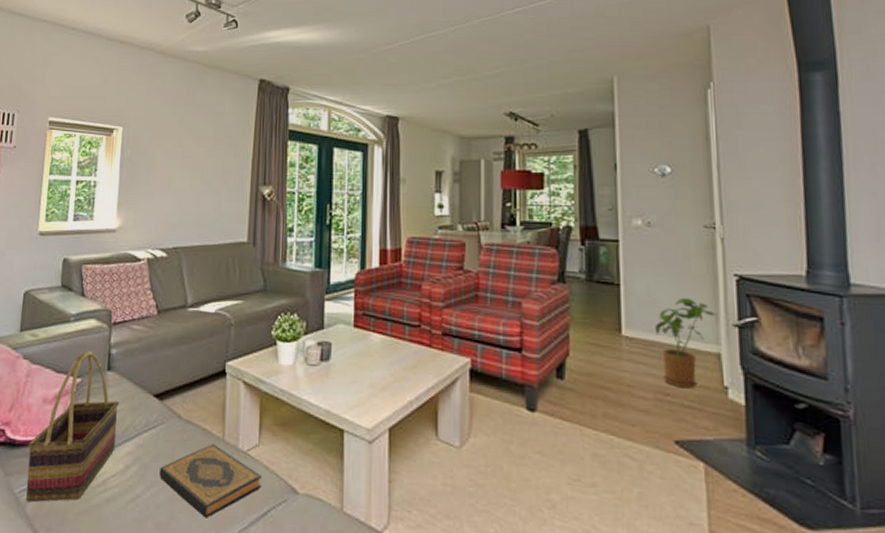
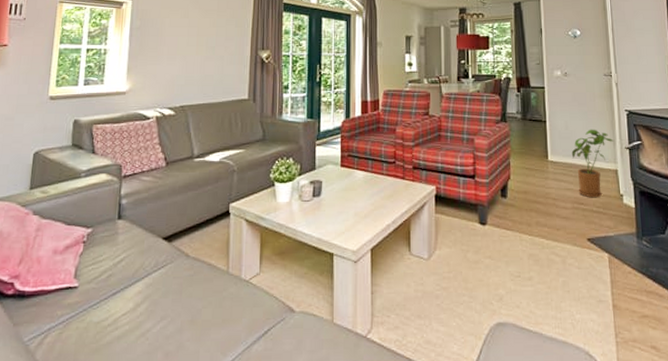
woven basket: present [26,351,119,503] -> none [35,203,129,348]
hardback book: present [159,443,261,518] -> none [168,276,262,343]

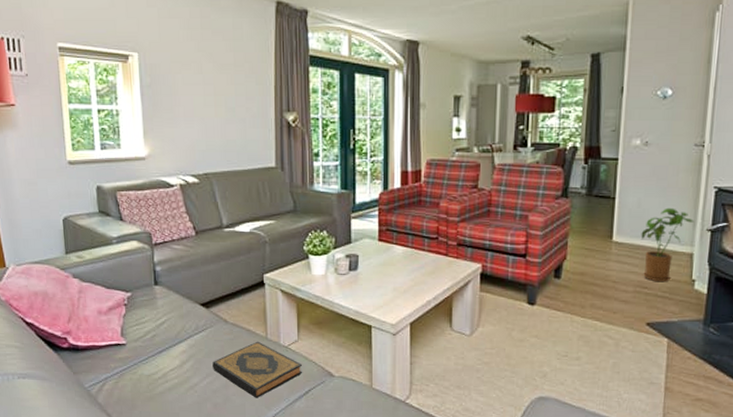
hardback book: none [168,276,262,343] -> present [212,341,302,398]

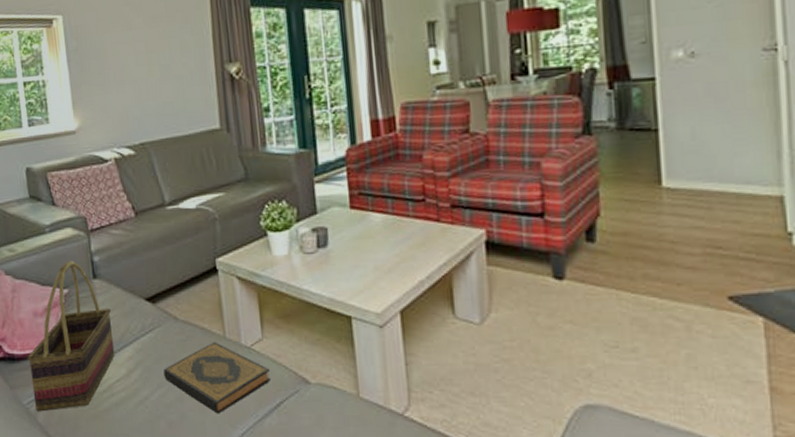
woven basket: none [90,269,171,394] -> present [27,261,115,412]
house plant: present [641,207,695,282] -> none [702,136,779,239]

